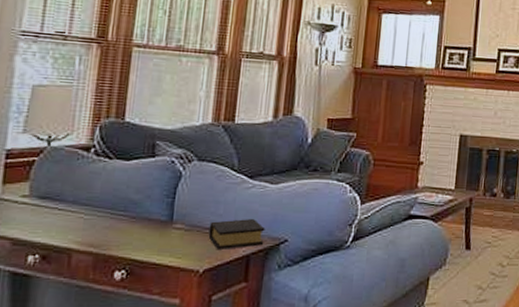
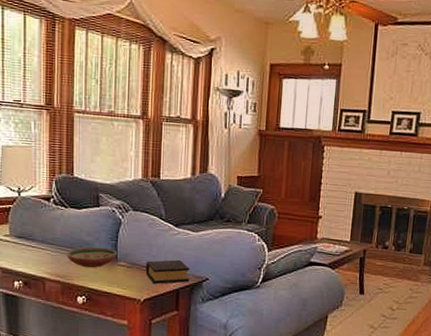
decorative bowl: none [105,207,174,234] -> present [66,247,118,268]

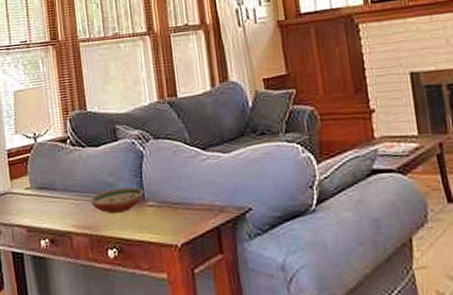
book: present [145,259,190,284] -> none [177,189,230,223]

